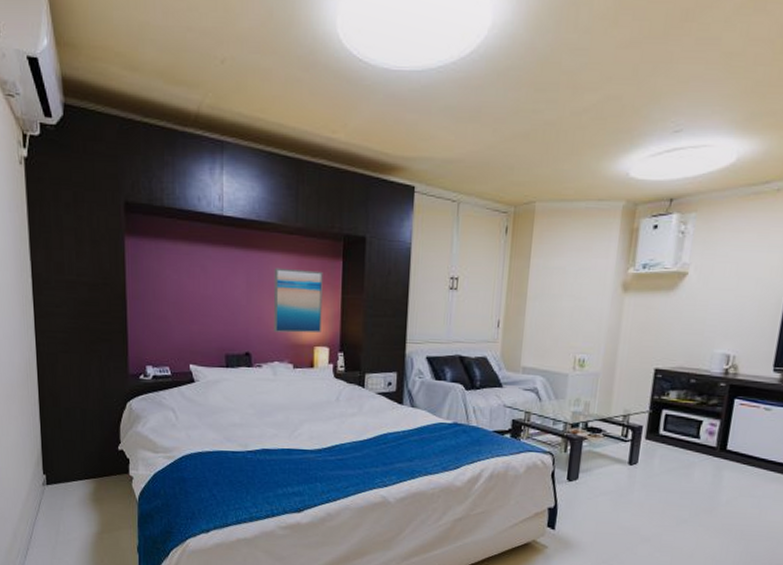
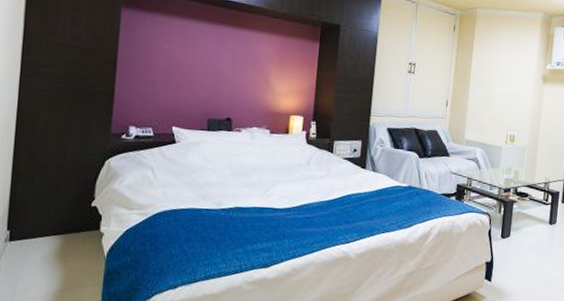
wall art: present [273,268,323,333] -> none [254,45,302,103]

